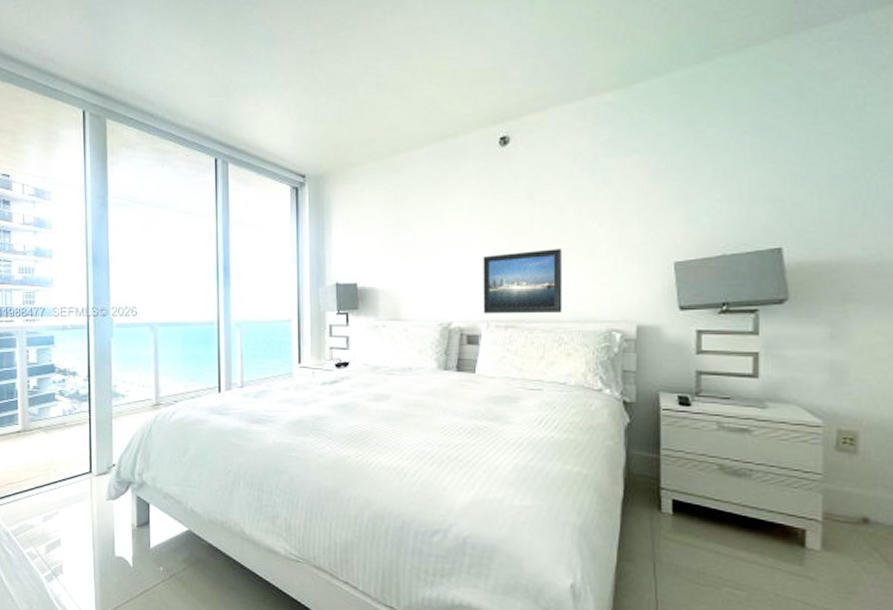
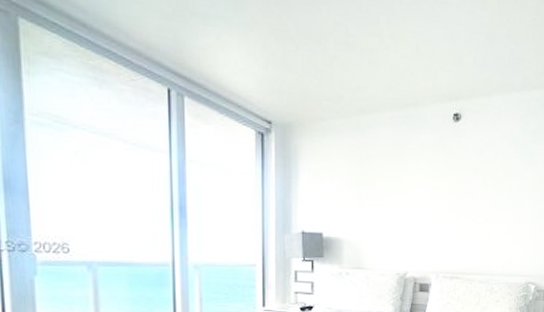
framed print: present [483,248,563,314] -> none [433,214,497,267]

